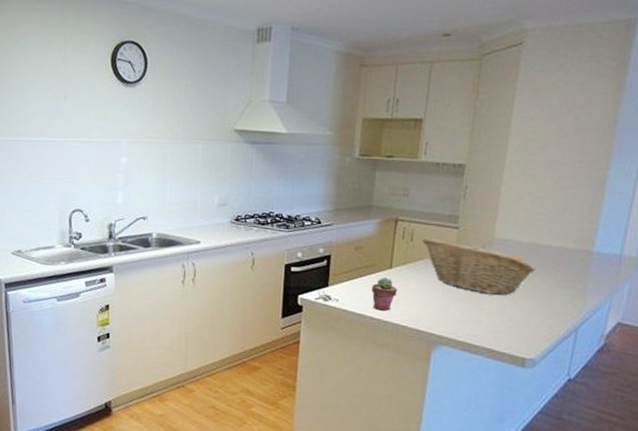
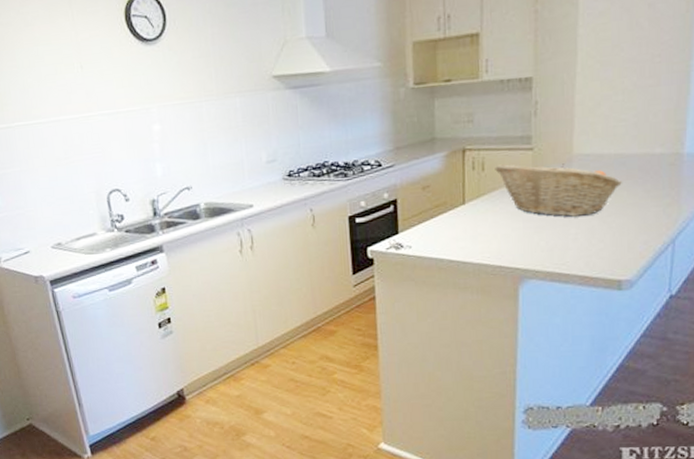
potted succulent: present [371,278,397,311] -> none [446,215,474,251]

